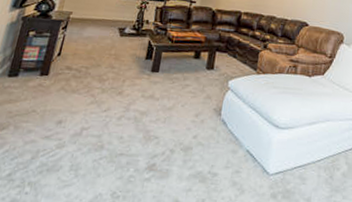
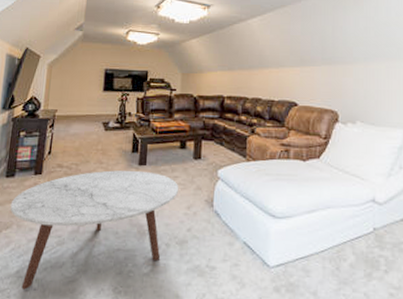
coffee table: none [8,75,189,194] -> present [10,170,179,290]

